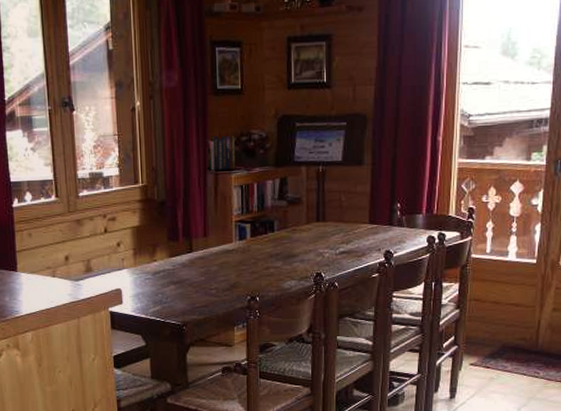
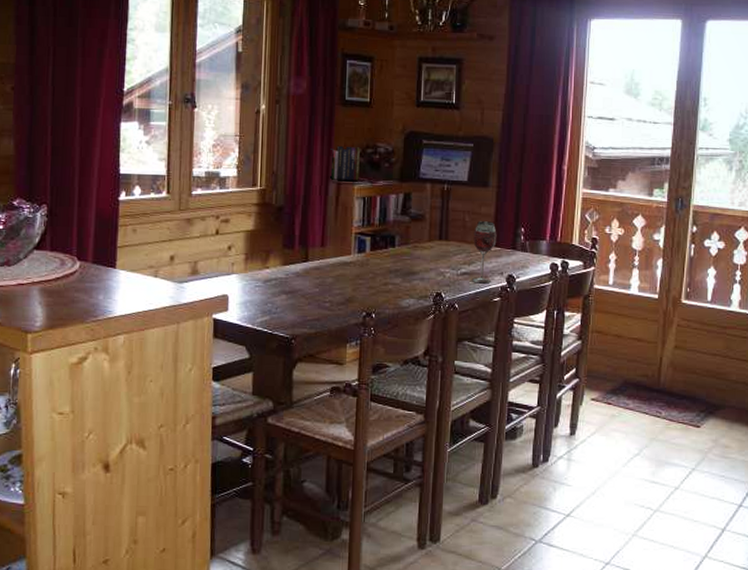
wineglass: none [350,199,373,261] -> present [472,221,497,284]

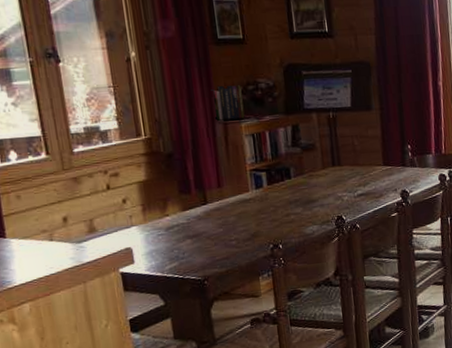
wineglass: present [472,221,497,284] -> none [364,142,387,202]

